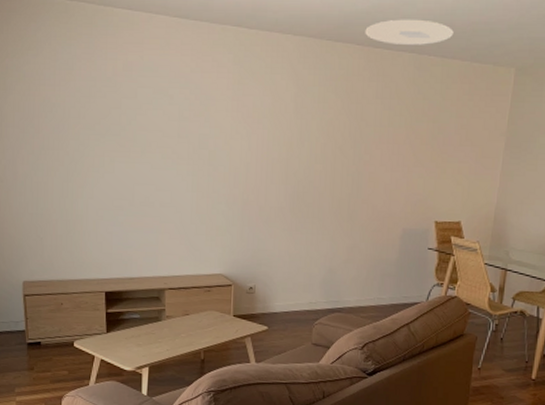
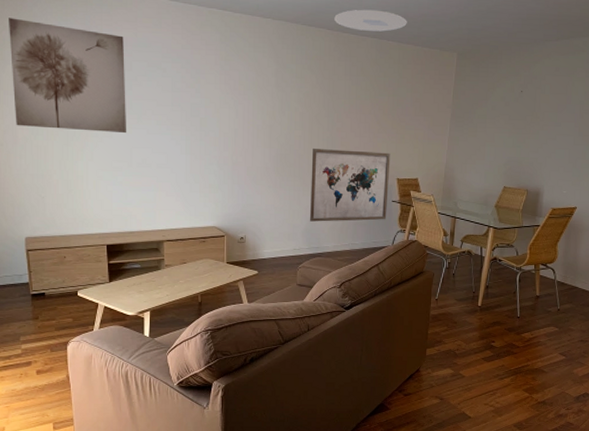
wall art: none [12,44,130,169] -> present [9,18,126,134]
wall art: none [329,186,428,272] -> present [310,149,391,222]

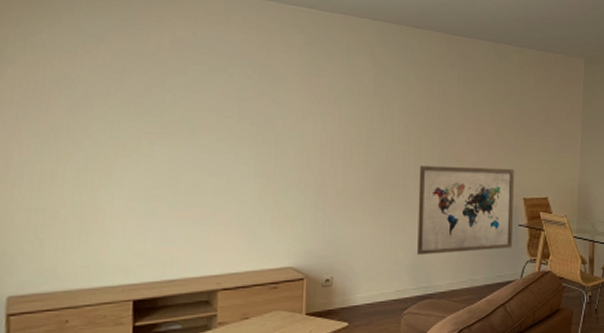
wall art: present [9,18,126,134] -> none [11,11,178,153]
ceiling light: present [334,9,407,32] -> none [444,11,528,35]

